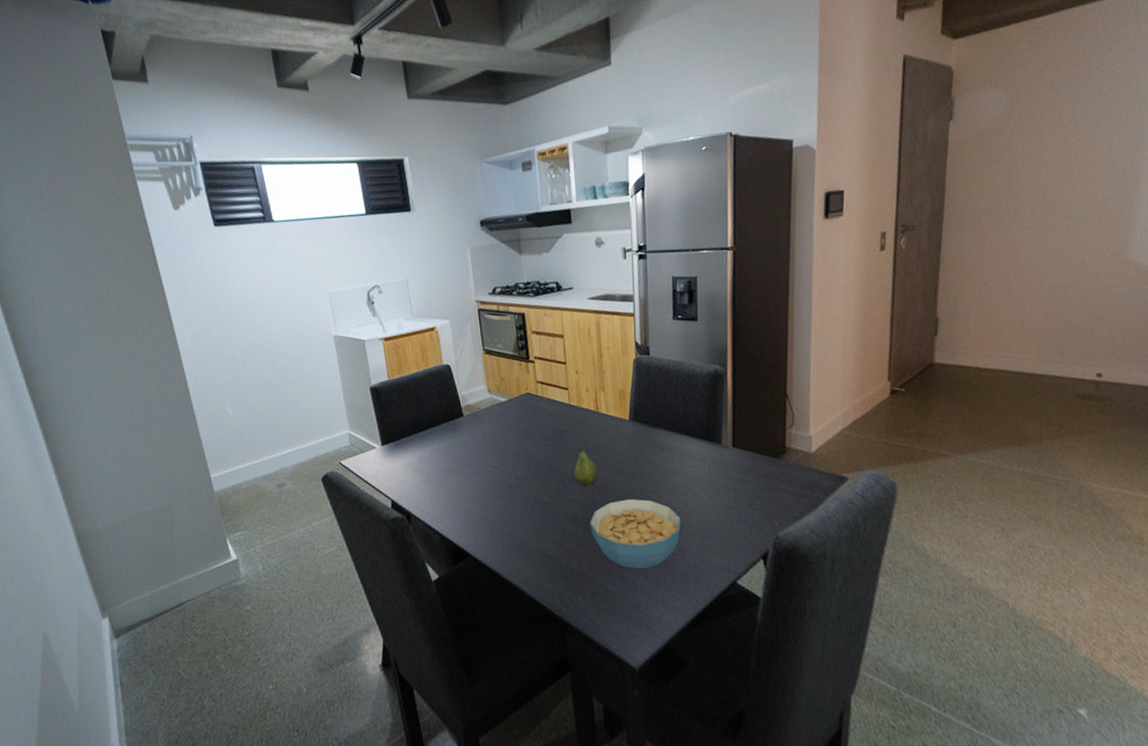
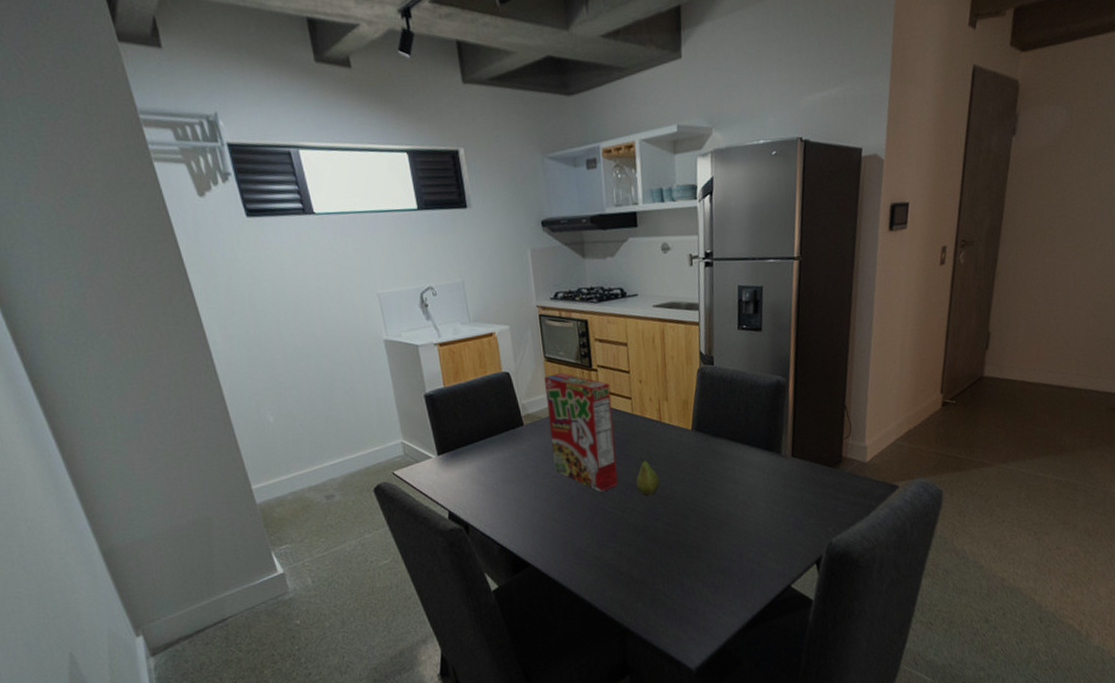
cereal box: none [483,365,556,483] -> present [544,373,618,492]
cereal bowl: present [589,498,681,569] -> none [650,507,740,575]

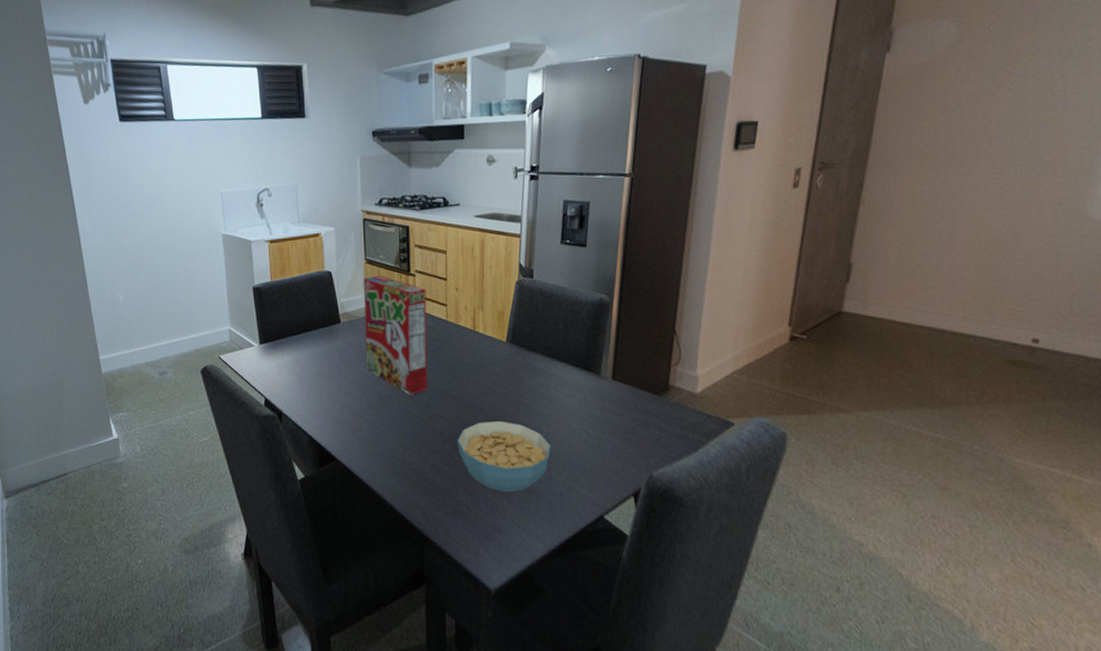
fruit: present [636,458,660,496] -> none [446,365,470,404]
cereal bowl: none [650,507,740,575] -> present [457,420,551,491]

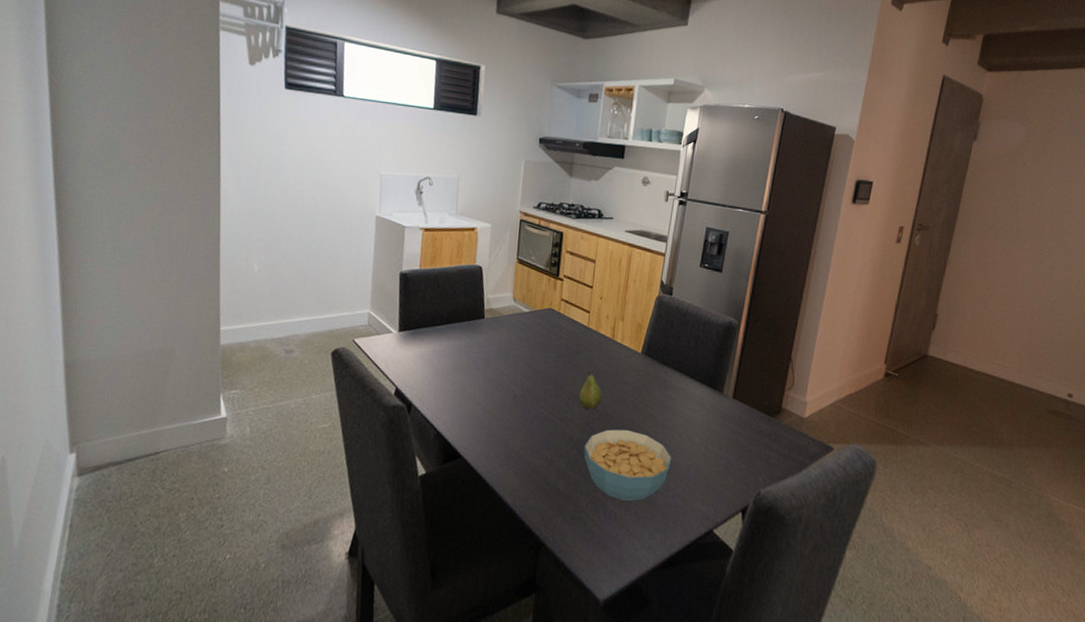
cereal box: present [364,276,428,395] -> none [505,276,572,397]
fruit: none [446,365,470,404] -> present [579,371,602,410]

